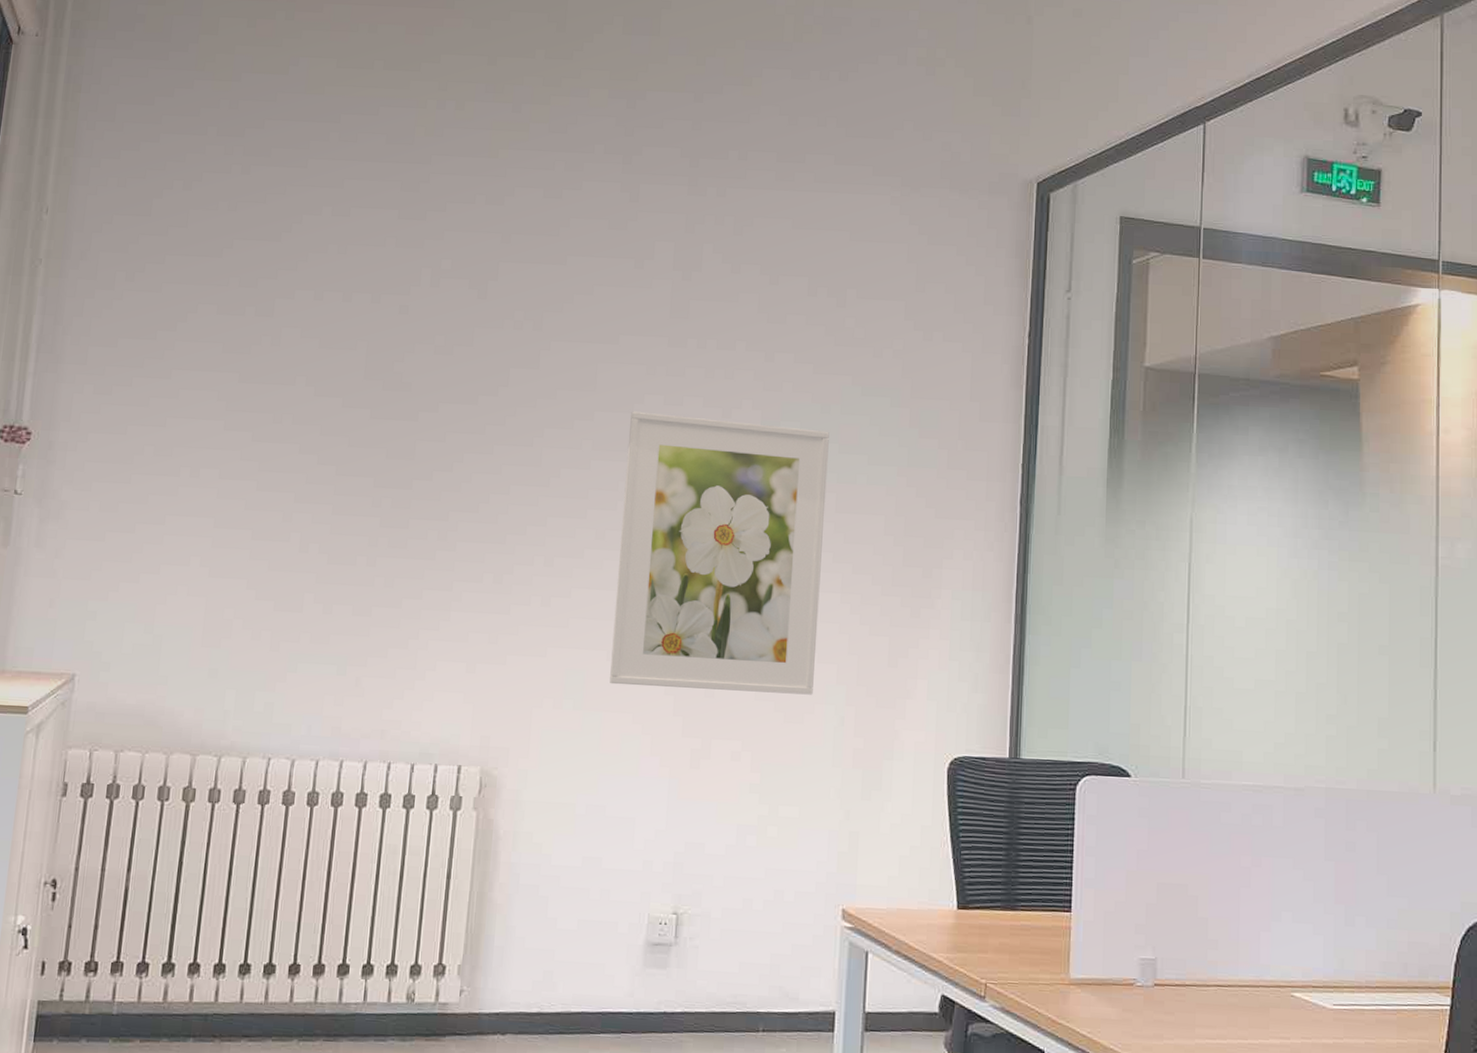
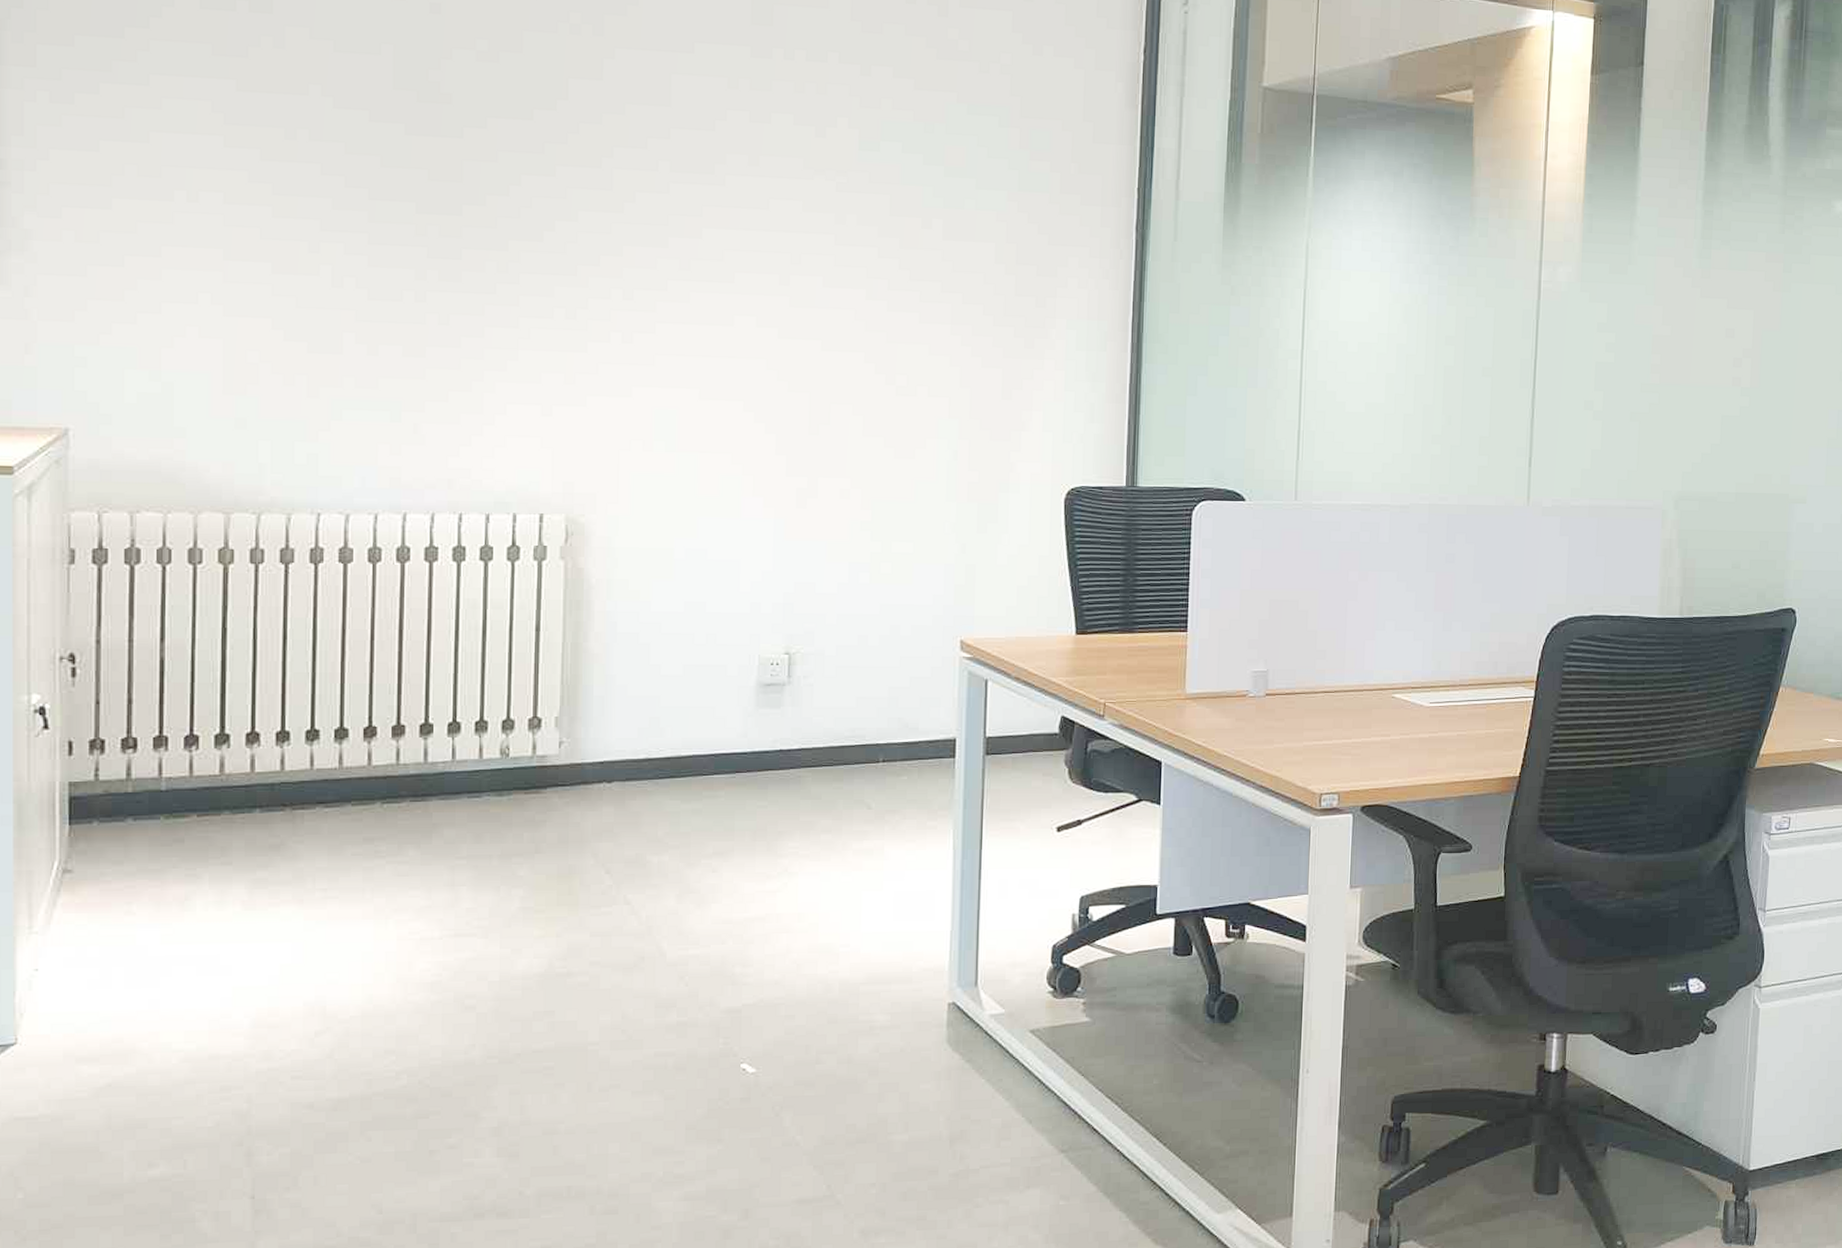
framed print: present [610,411,829,695] -> none [704,129,934,430]

